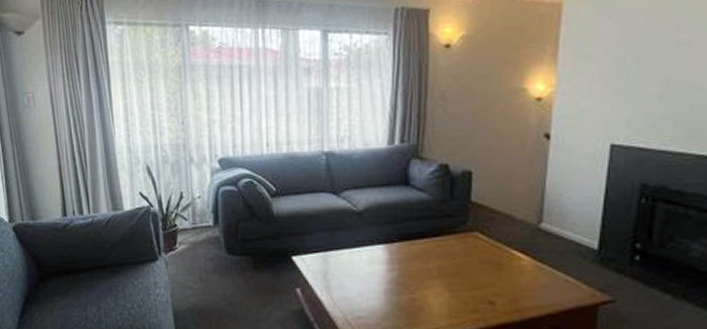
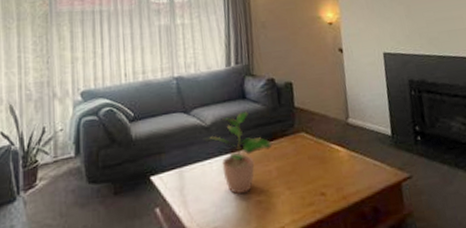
potted plant: none [353,200,436,287] -> present [203,111,273,194]

